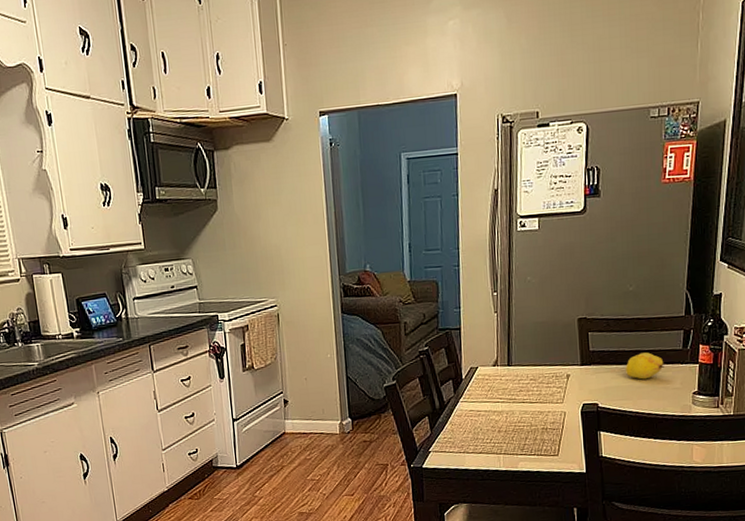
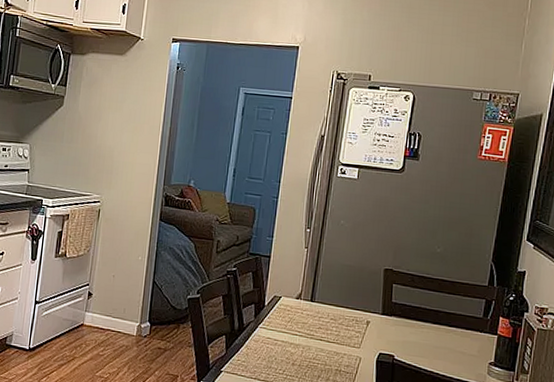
fruit: present [626,352,664,380] -> none [425,314,463,341]

